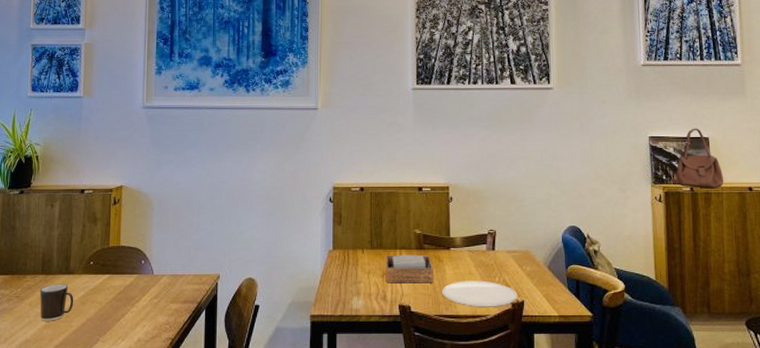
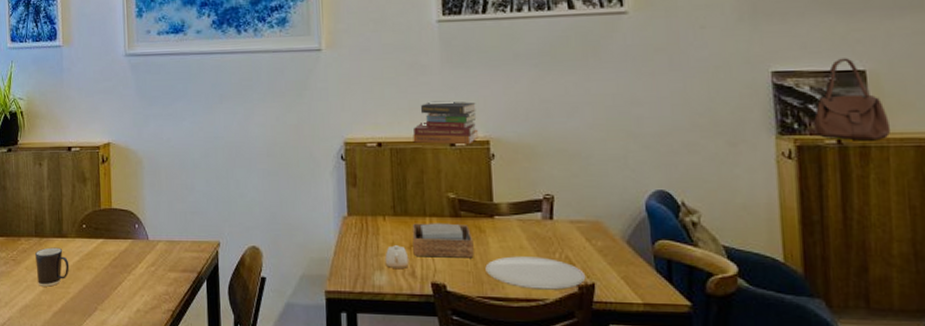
teapot: none [362,274,382,293] -> present [385,245,410,268]
books: none [389,154,440,190] -> present [413,101,478,145]

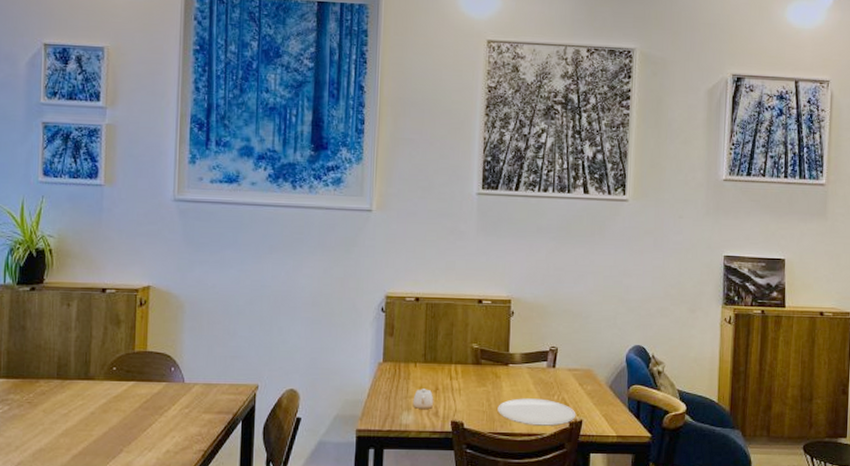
mug: present [34,247,70,287] -> none [55,390,95,430]
napkin holder: present [412,223,474,258] -> none [438,369,490,400]
books: present [413,101,478,145] -> none [447,263,503,303]
handbag: present [814,58,891,141] -> none [748,249,796,312]

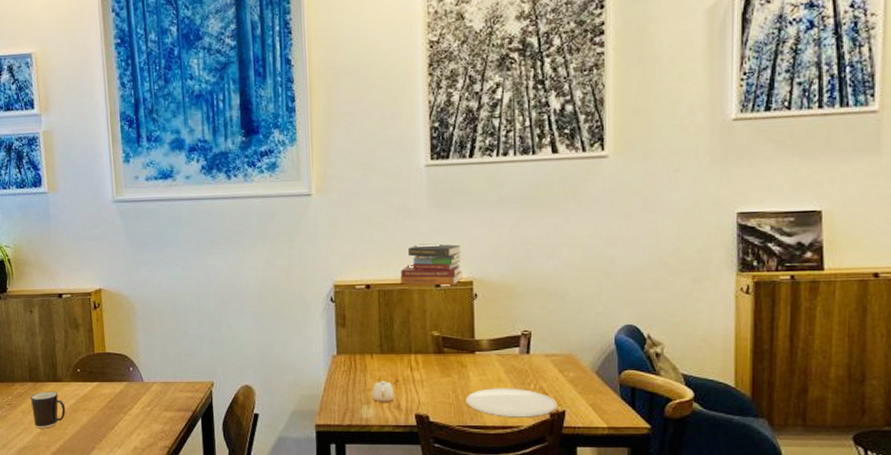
mug: none [55,390,95,430] -> present [30,391,66,429]
books: none [447,263,503,303] -> present [400,244,462,286]

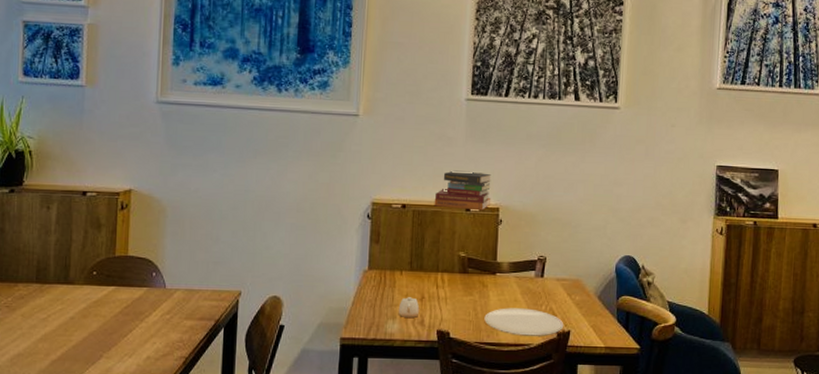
mug: present [30,391,66,429] -> none [33,294,74,334]

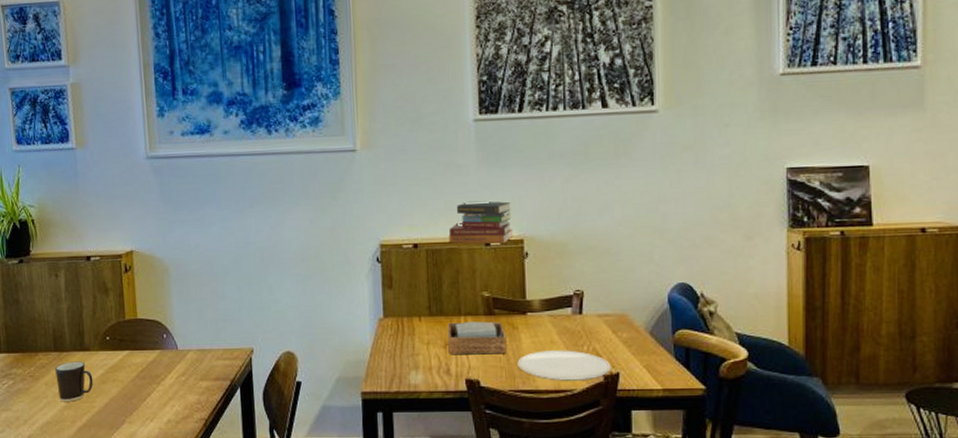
mug: none [33,294,74,334] -> present [54,361,94,402]
teapot: present [398,297,420,318] -> none [420,345,445,367]
napkin holder: none [424,277,477,309] -> present [447,321,507,355]

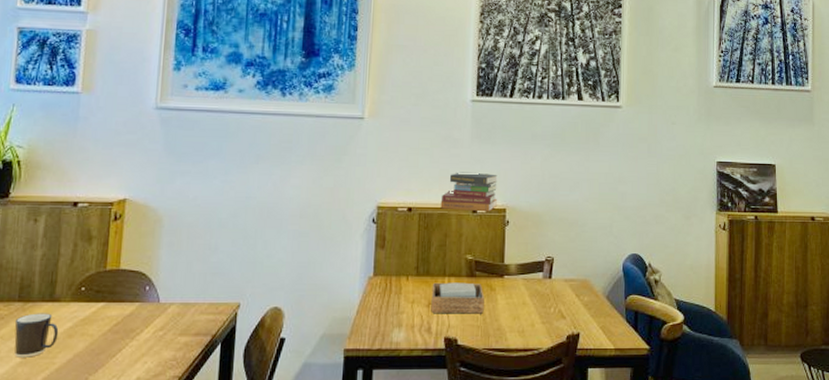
plate: present [517,350,611,381] -> none [492,311,573,340]

